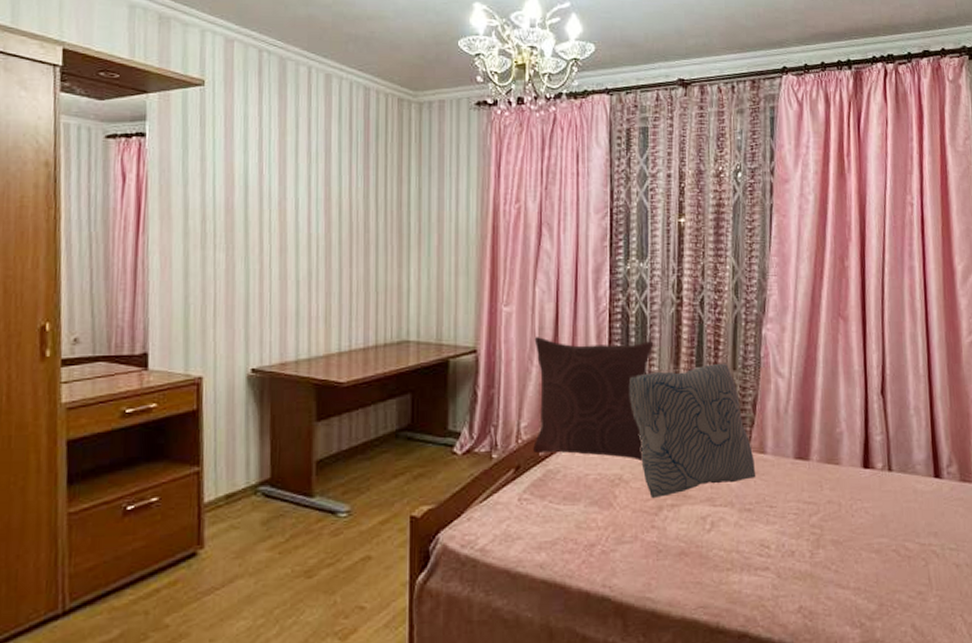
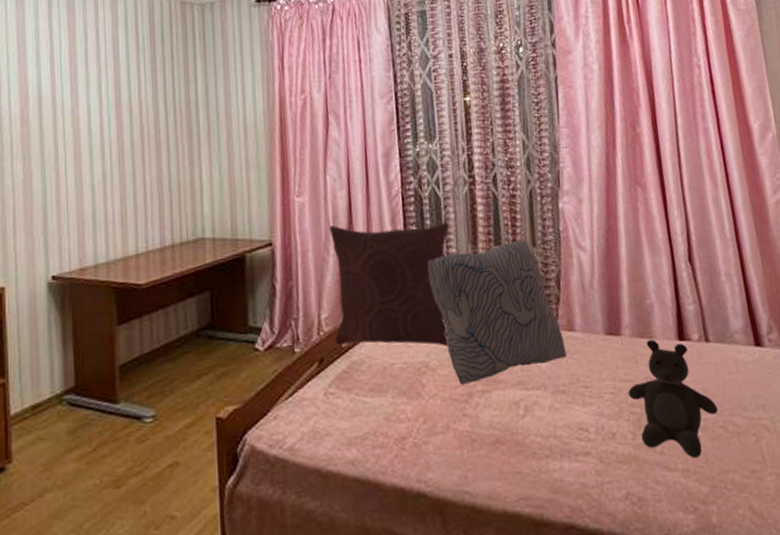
teddy bear: none [810,466,893,578] -> present [628,339,719,458]

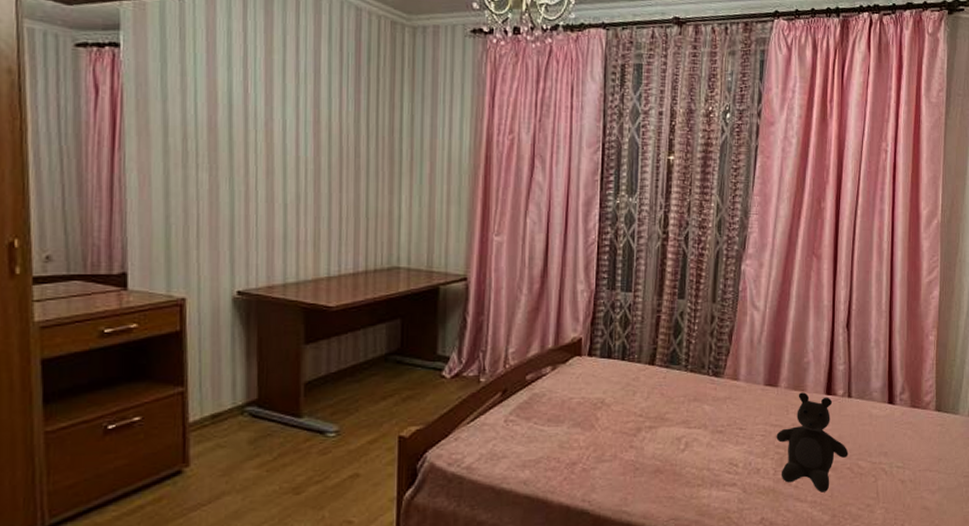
pillow: present [328,222,450,348] -> none [520,267,639,387]
cushion: present [428,239,568,386] -> none [613,295,729,421]

